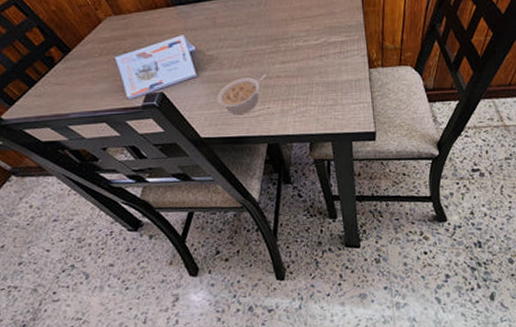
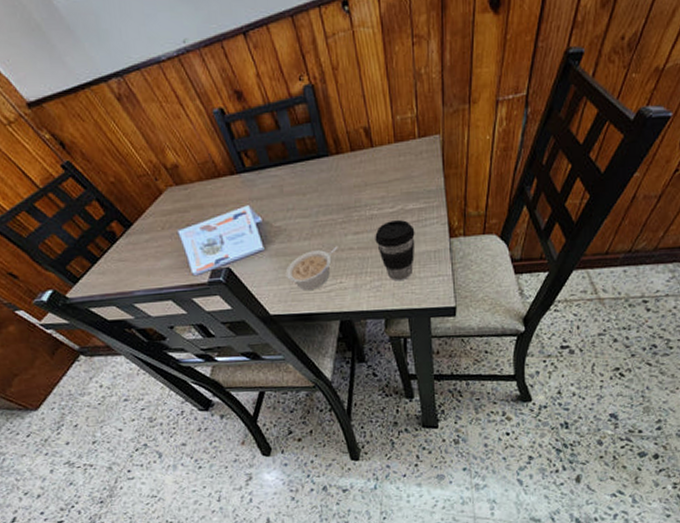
coffee cup: none [301,51,338,106] -> present [375,220,415,280]

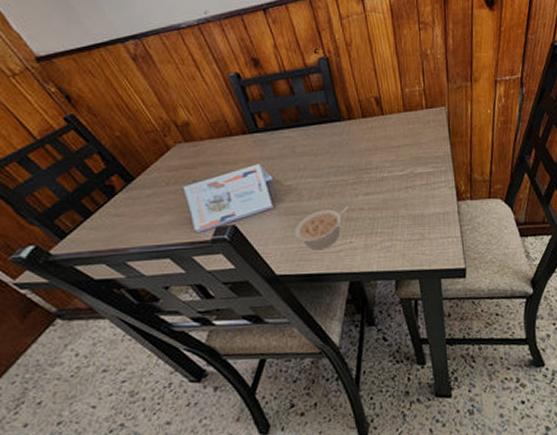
coffee cup: present [375,220,415,280] -> none [385,183,425,241]

